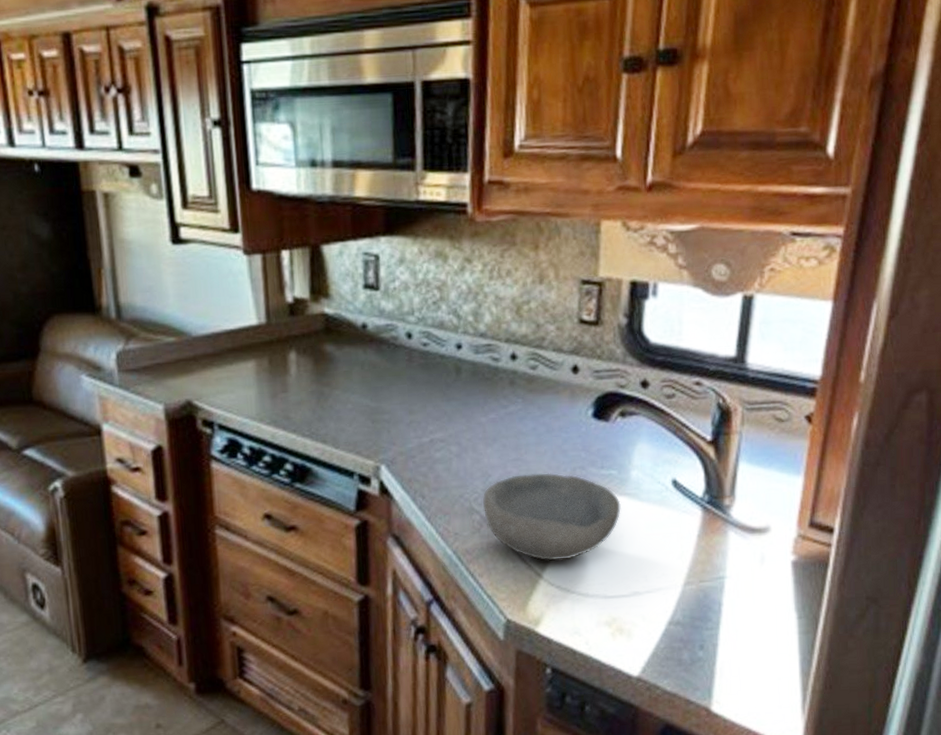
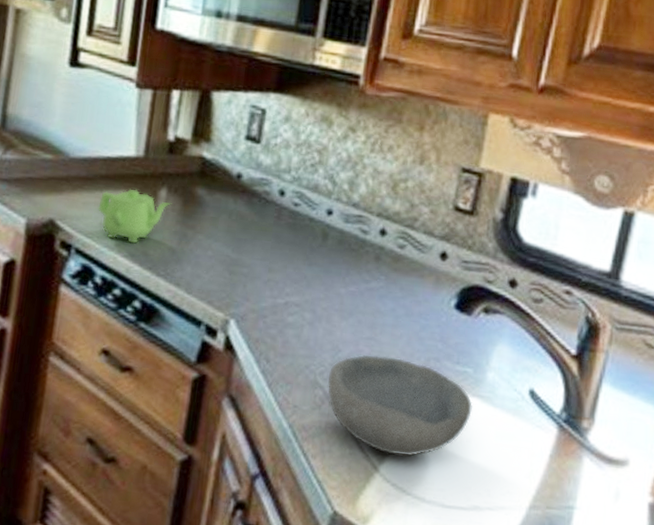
teapot: none [230,356,304,410] -> present [97,188,172,244]

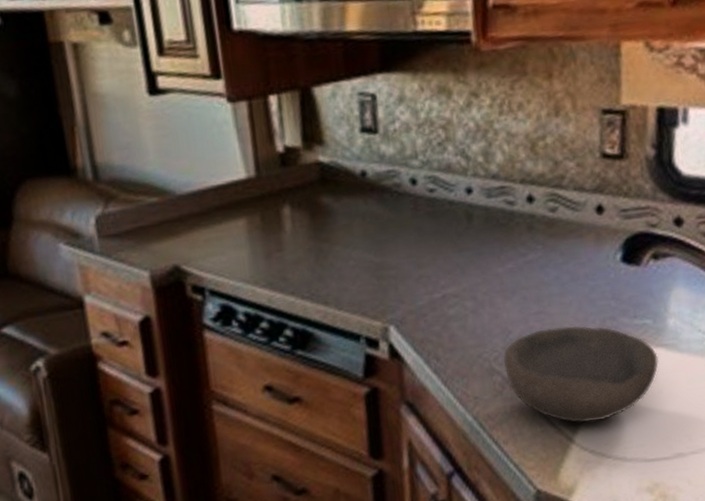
teapot: present [97,188,172,244] -> none [220,213,299,272]

